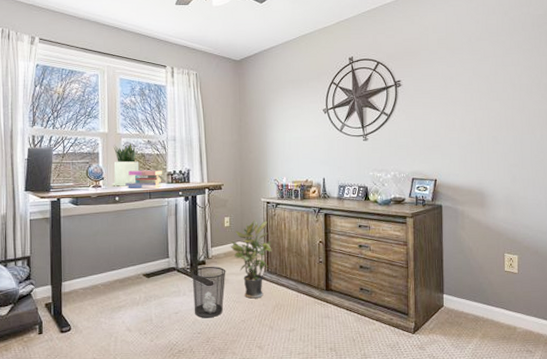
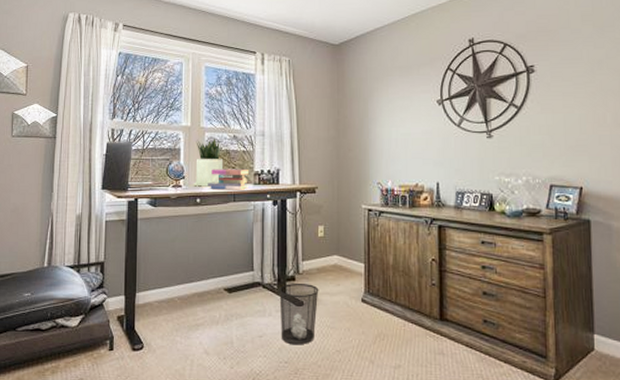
potted plant: present [230,220,272,299] -> none [324,230,374,325]

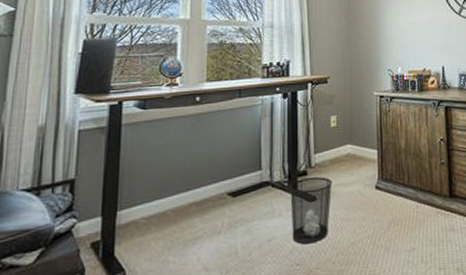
planter: present [193,139,224,187] -> none [192,32,228,84]
books: present [208,168,248,190] -> none [209,62,256,86]

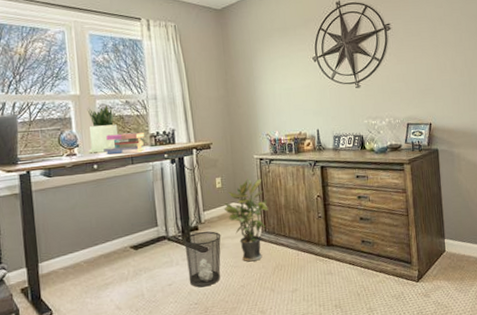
planter: none [192,32,228,84] -> present [87,105,119,154]
books: none [209,62,256,86] -> present [103,132,145,155]
potted plant: none [337,117,387,215] -> present [223,178,269,262]

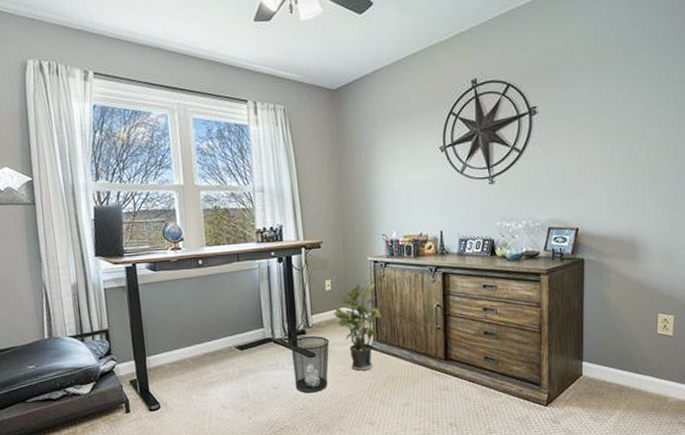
planter: present [87,105,119,154] -> none [191,197,224,248]
books: present [103,132,145,155] -> none [208,227,251,250]

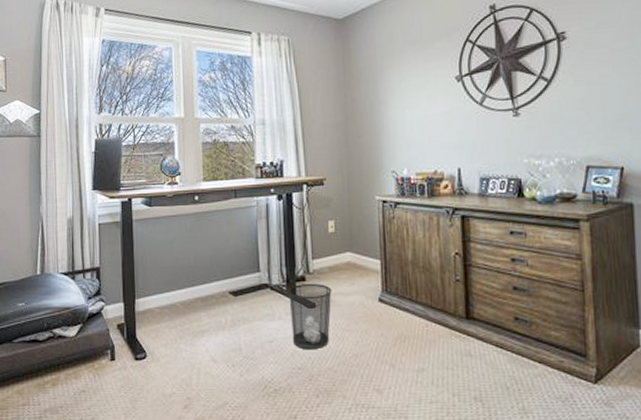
potted plant: present [333,282,382,371] -> none [336,224,391,327]

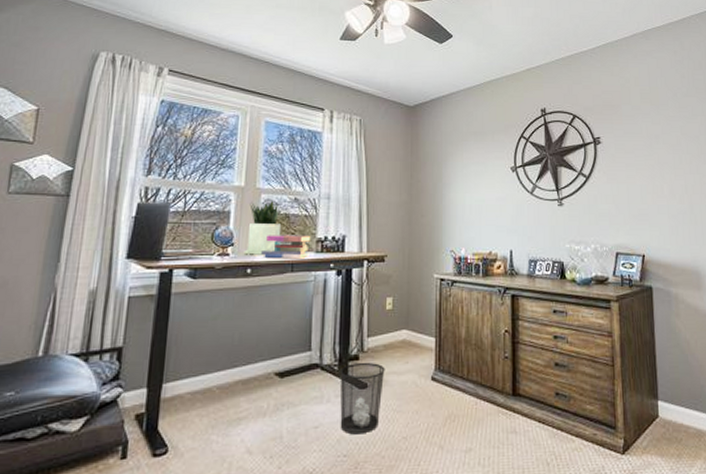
planter: none [190,130,222,183] -> present [243,201,282,255]
books: none [206,161,250,186] -> present [261,235,310,259]

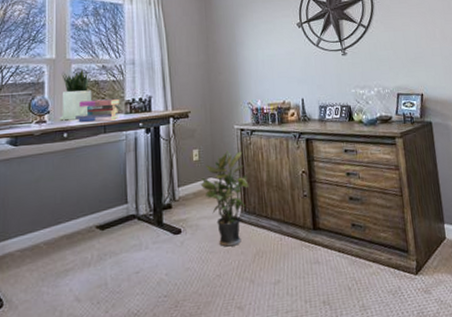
waste bin: present [340,362,385,435] -> none [155,210,197,277]
potted plant: none [392,301,445,407] -> present [200,151,249,247]

